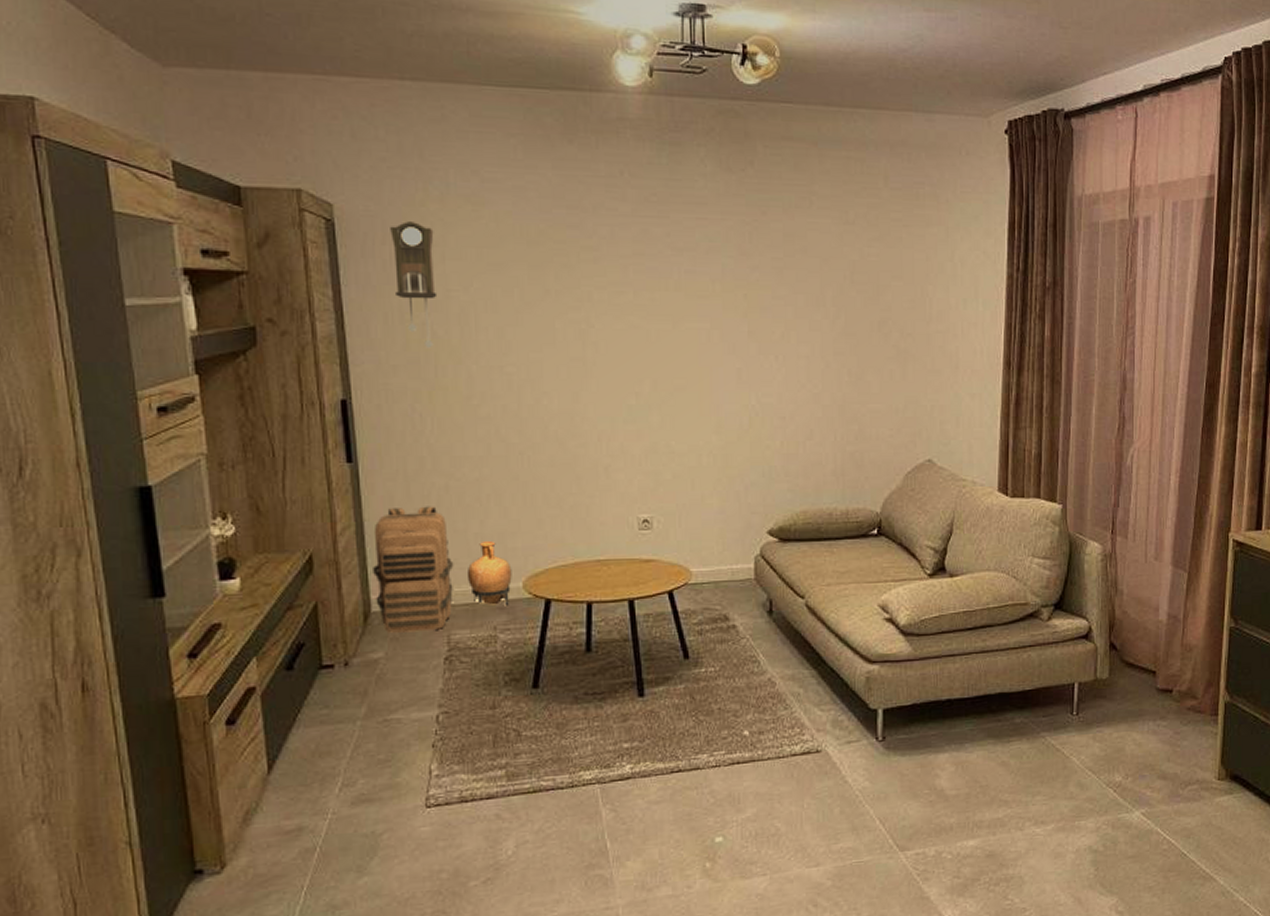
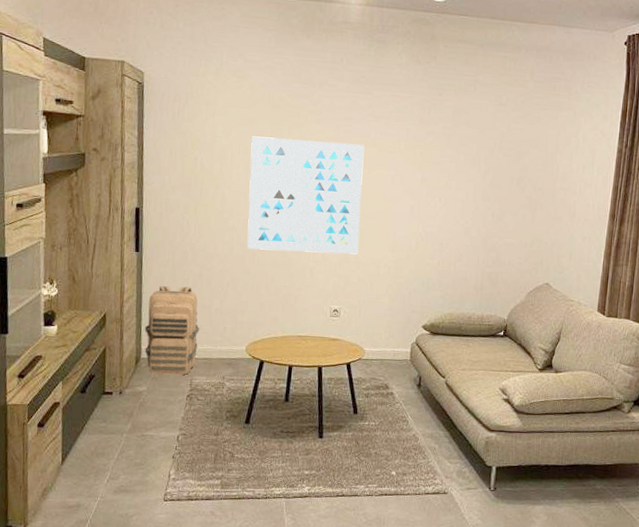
pendulum clock: present [390,221,438,349] -> none [179,87,209,176]
vase: present [466,542,512,606] -> none [208,315,239,363]
wall art: none [502,286,670,446] -> present [247,136,365,255]

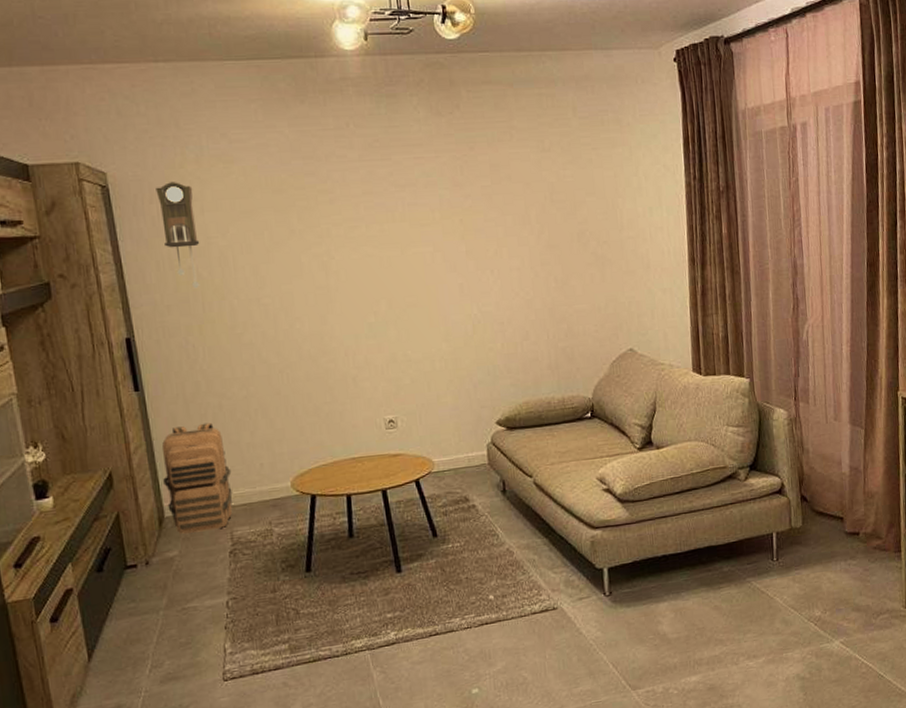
pendulum clock: none [179,87,209,176] -> present [156,182,200,289]
wall art: present [247,136,365,255] -> none [254,222,406,366]

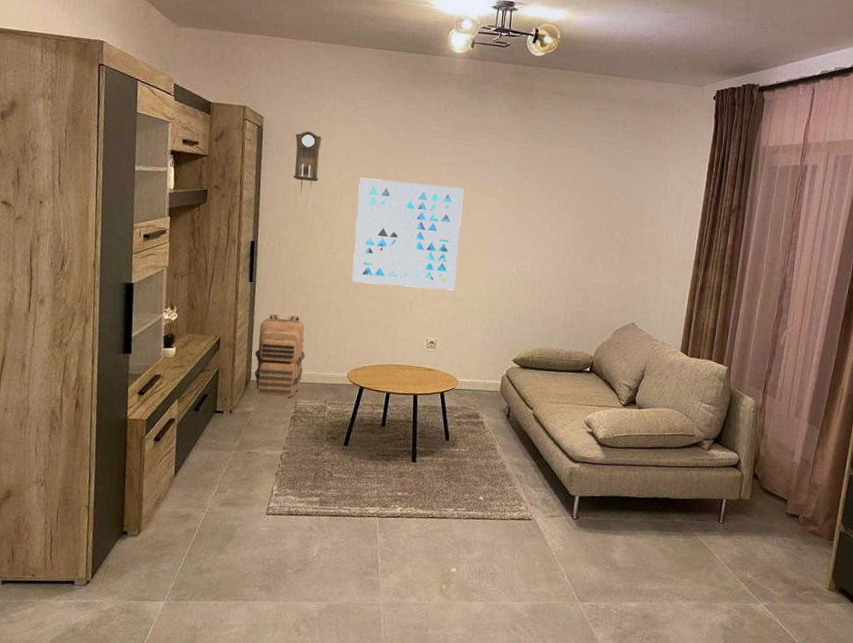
wall art: none [254,222,406,366] -> present [352,177,464,290]

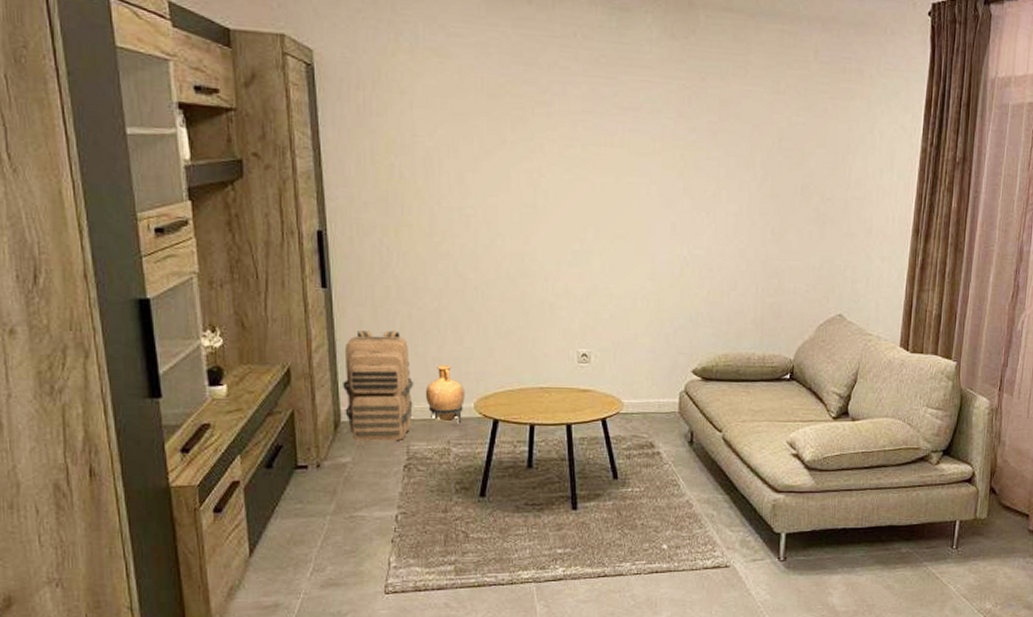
pendulum clock: present [293,131,322,214] -> none [364,69,405,188]
vase: none [312,343,341,388] -> present [425,365,465,424]
wall art: present [352,177,464,290] -> none [464,135,610,285]

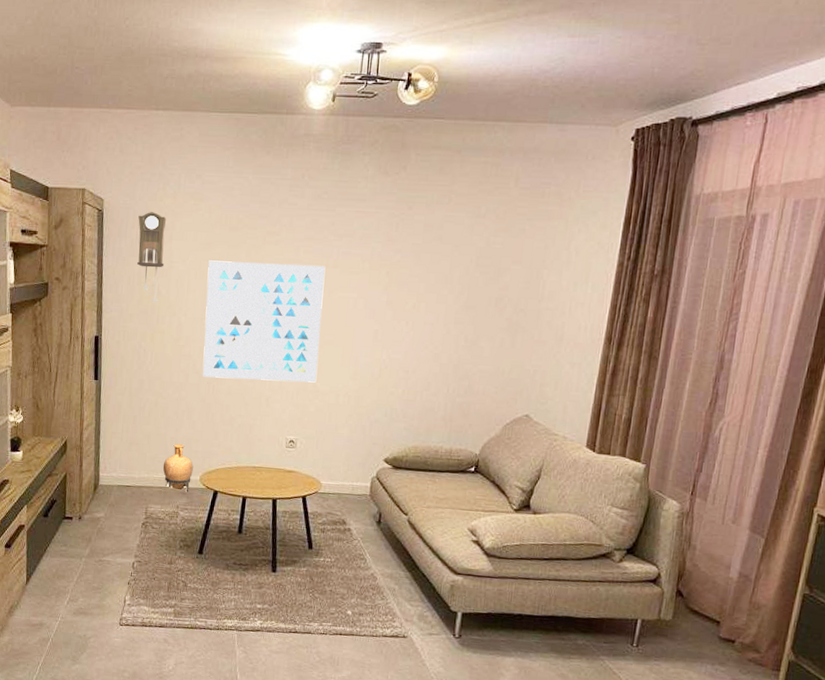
backpack: present [343,330,414,441] -> none [102,414,156,503]
pendulum clock: none [364,69,405,188] -> present [137,212,167,303]
wall art: none [464,135,610,285] -> present [203,260,326,383]

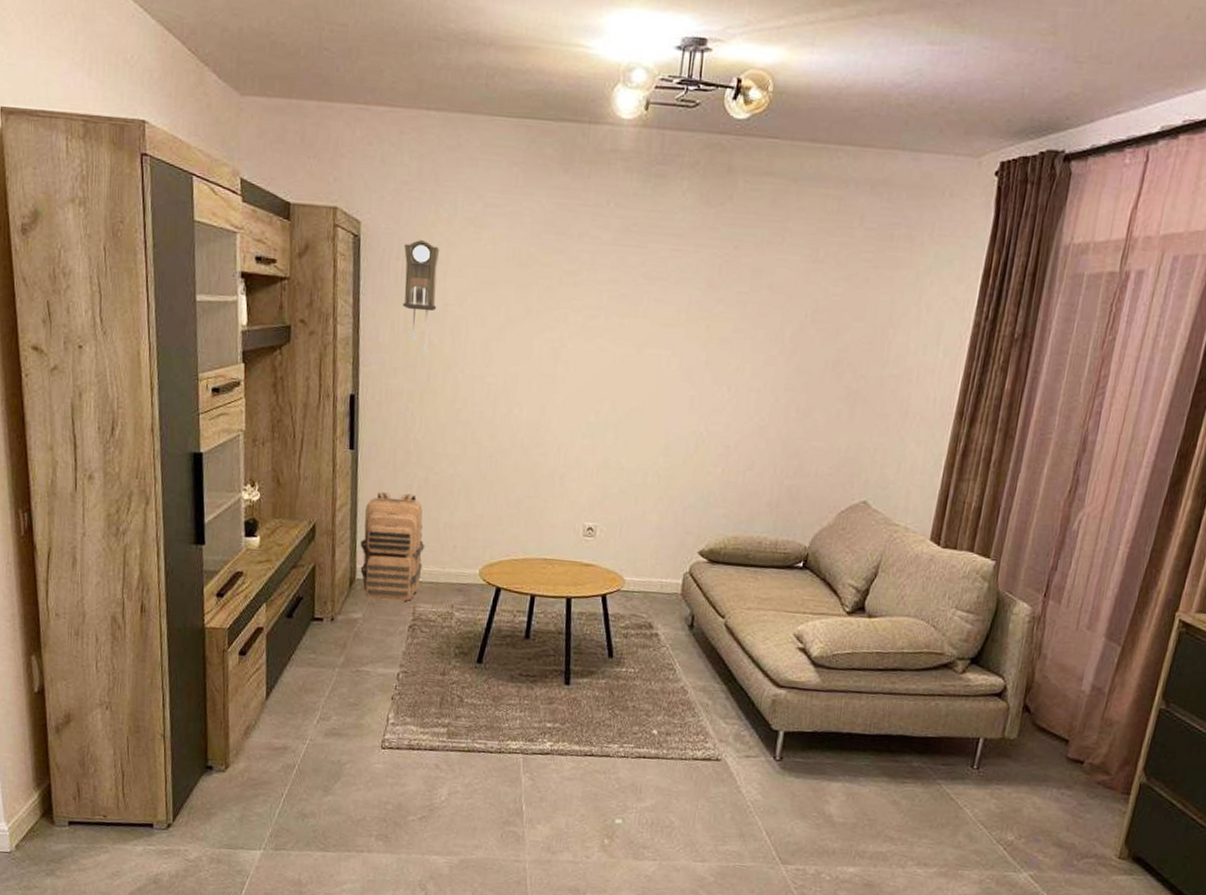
backpack: none [102,414,156,503] -> present [360,492,425,601]
vase: present [163,444,193,492] -> none [434,530,472,589]
wall art: present [203,260,326,383] -> none [483,304,634,458]

